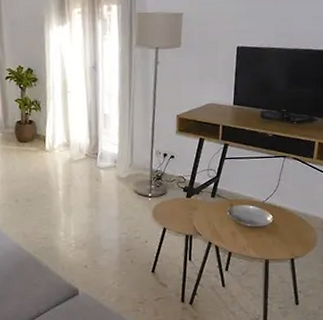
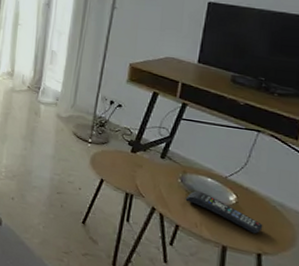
remote control: none [234,219,293,244] -> present [185,190,263,234]

